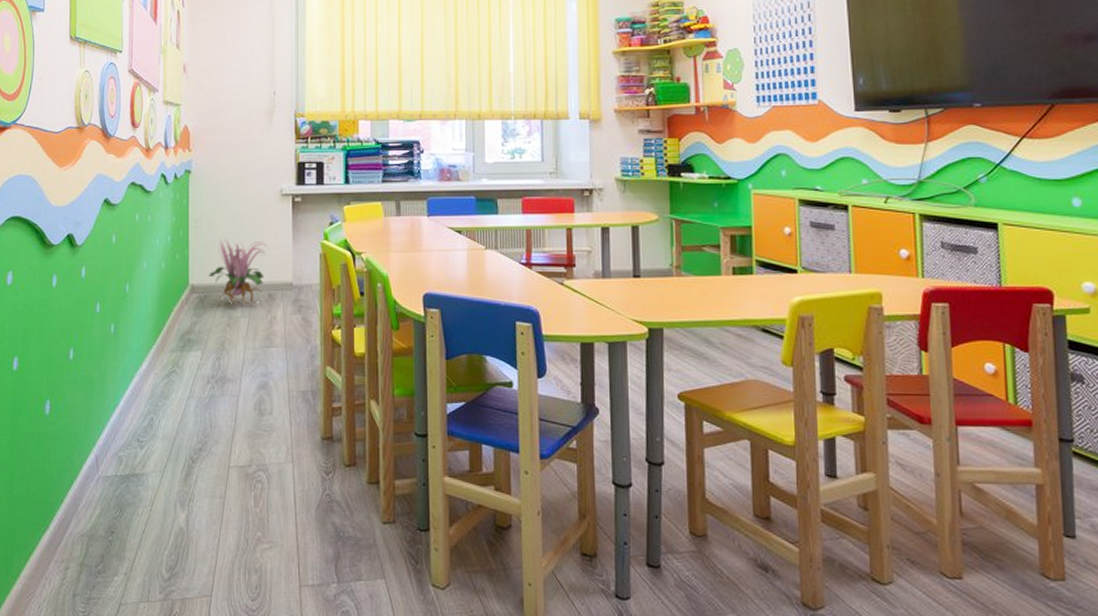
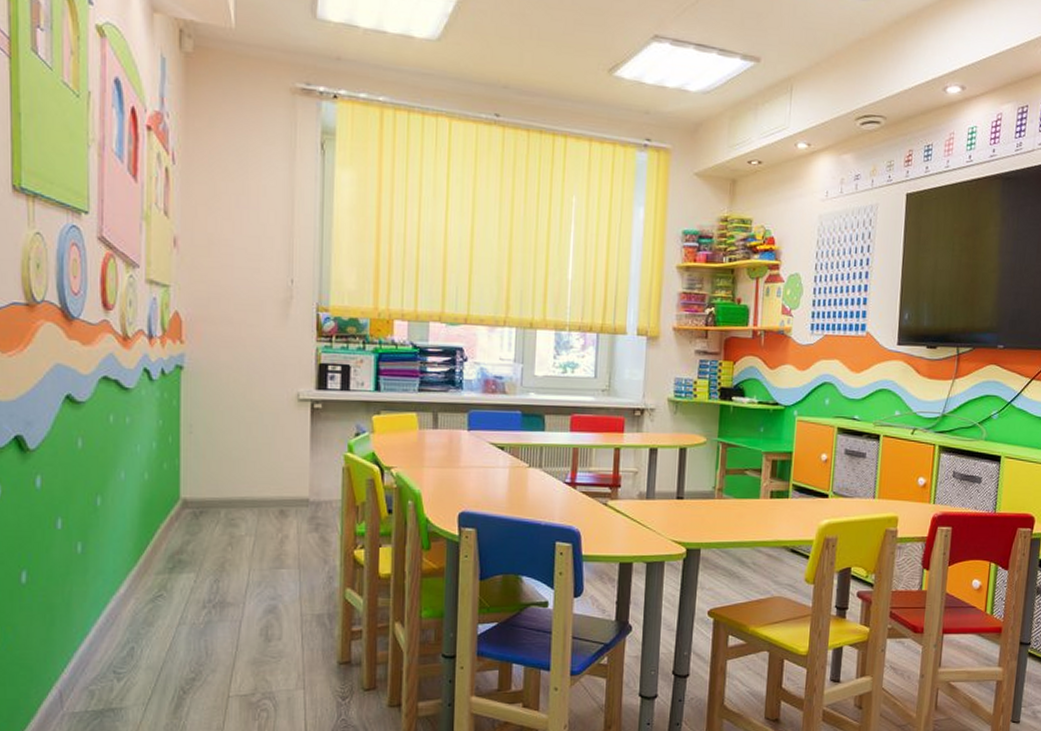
decorative plant: present [209,239,268,307] -> none [206,447,281,524]

